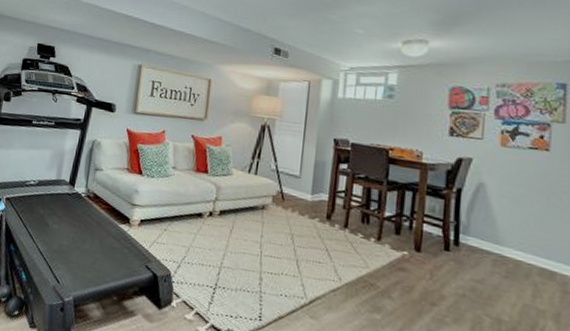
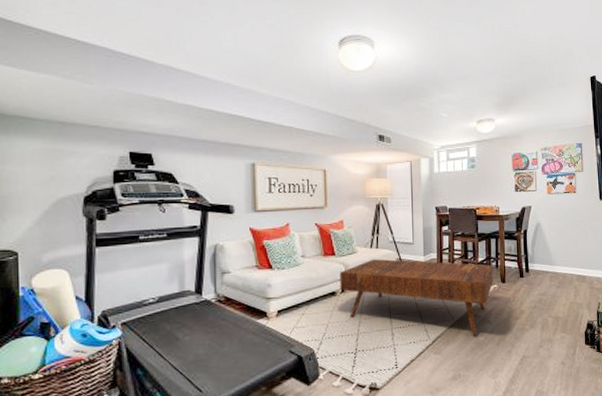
coffee table: none [208,185,405,309] -> present [340,259,493,335]

